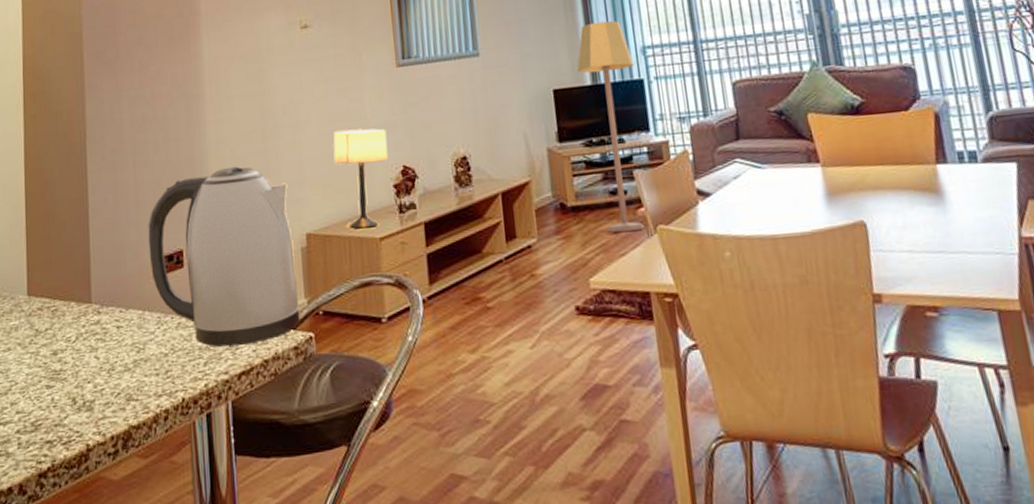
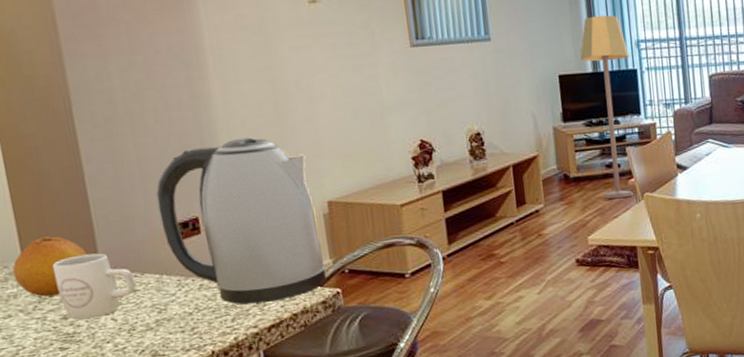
fruit: none [17,268,82,331] -> present [12,236,88,297]
mug: none [52,286,120,357] -> present [53,253,136,320]
table lamp: present [333,128,389,229] -> none [350,104,406,197]

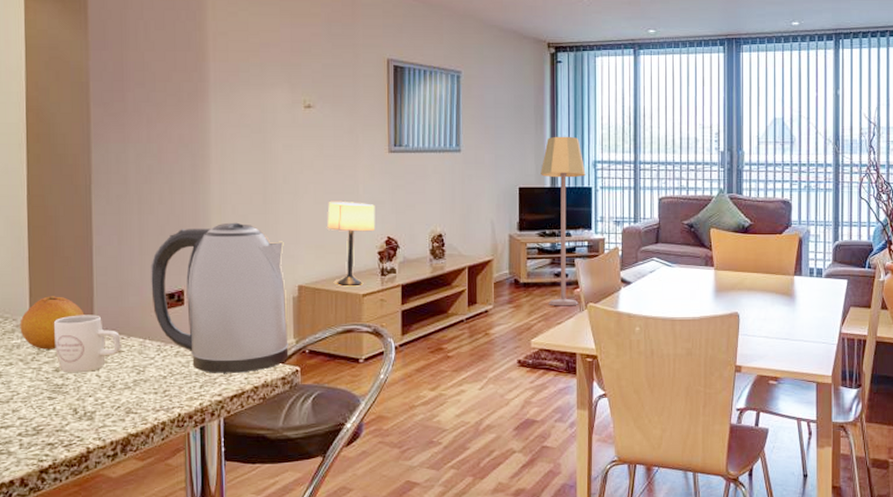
table lamp: none [350,104,406,197] -> present [327,202,375,285]

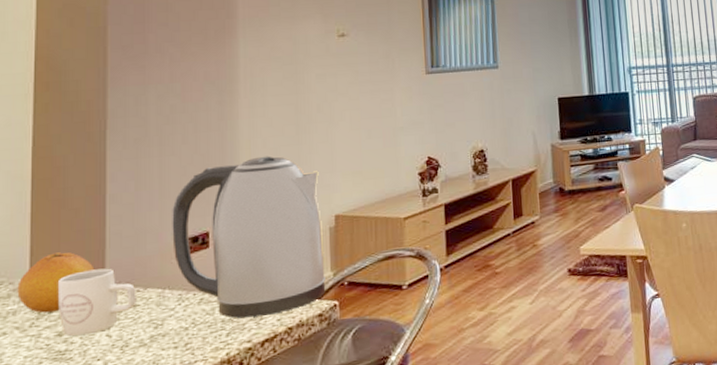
table lamp: present [327,202,375,285] -> none [364,125,415,211]
lamp: present [541,136,586,306] -> none [578,46,625,211]

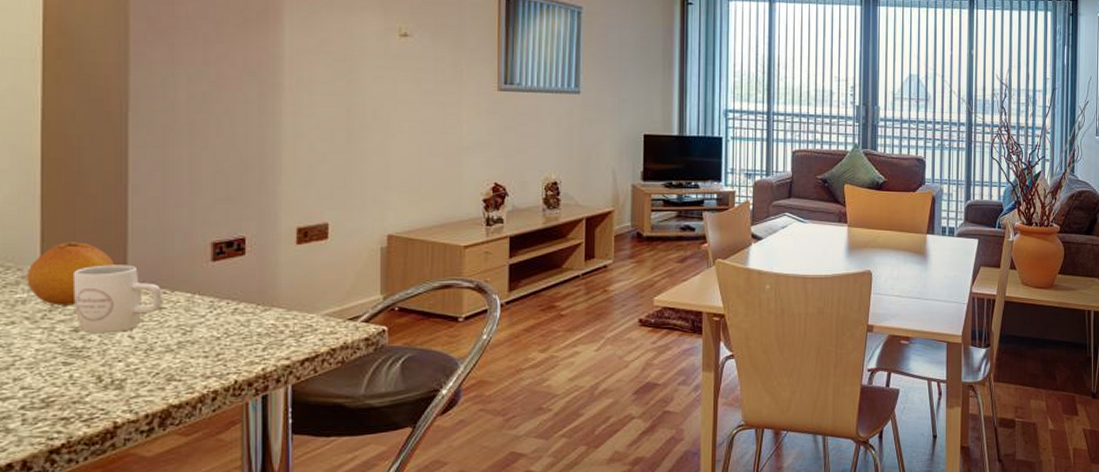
kettle: present [172,156,326,318] -> none [204,161,374,334]

